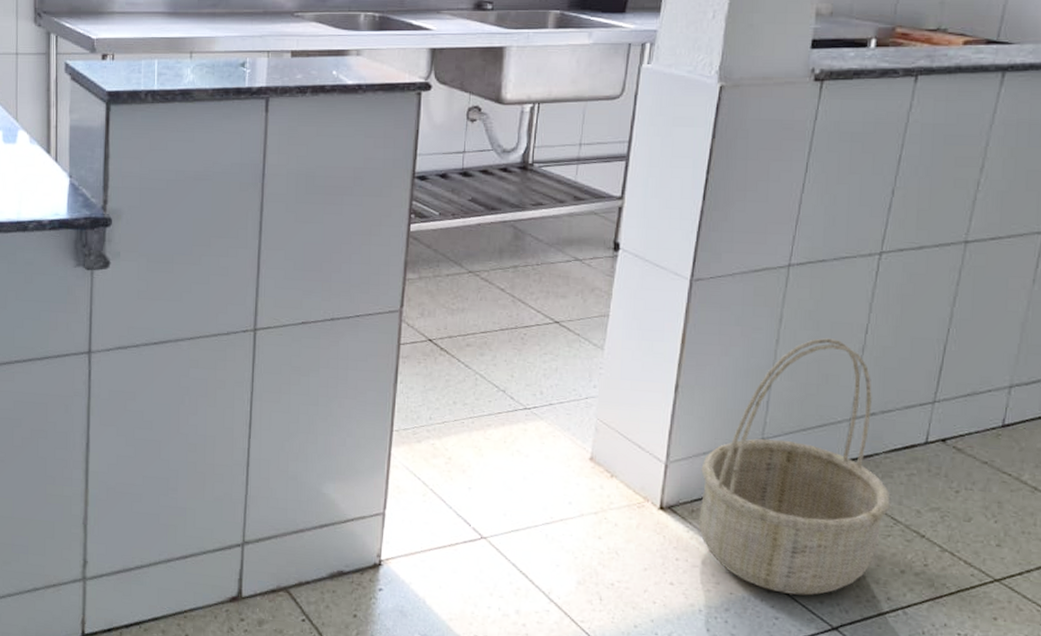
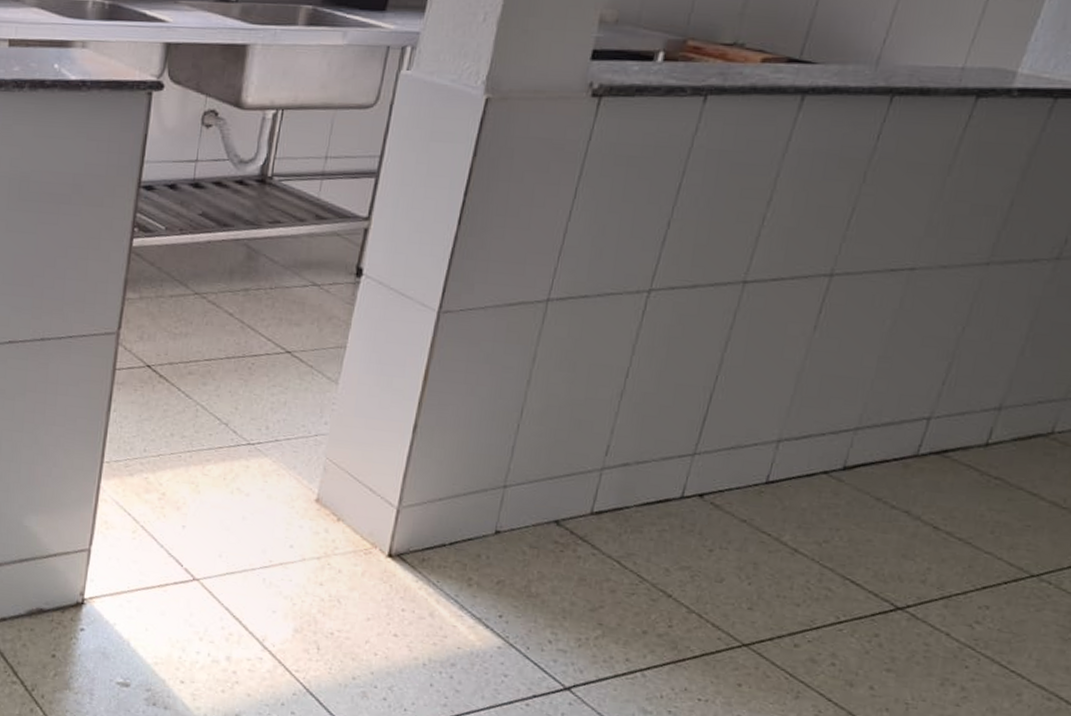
basket: present [699,338,891,596] -> none [428,380,638,654]

